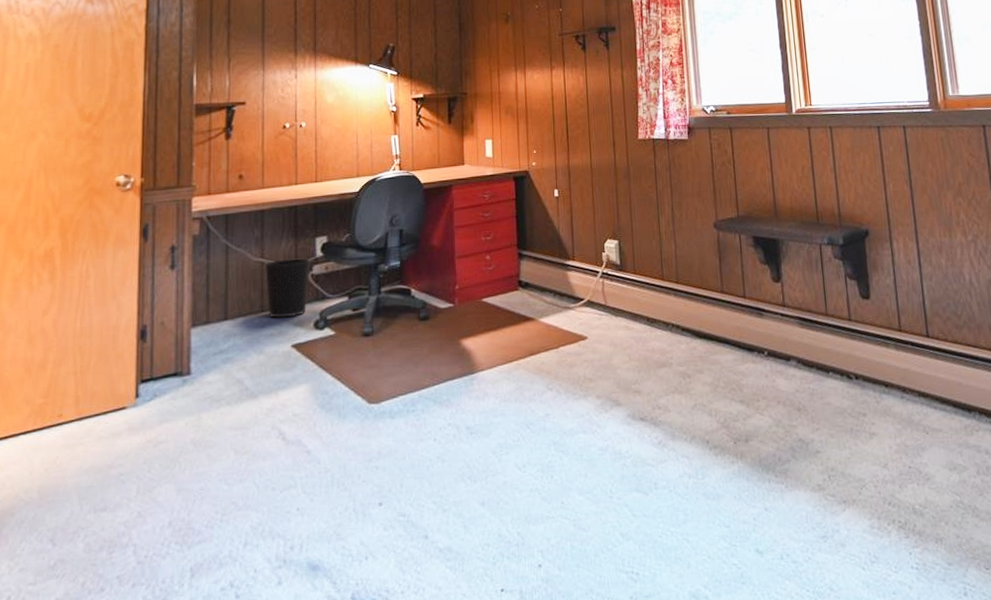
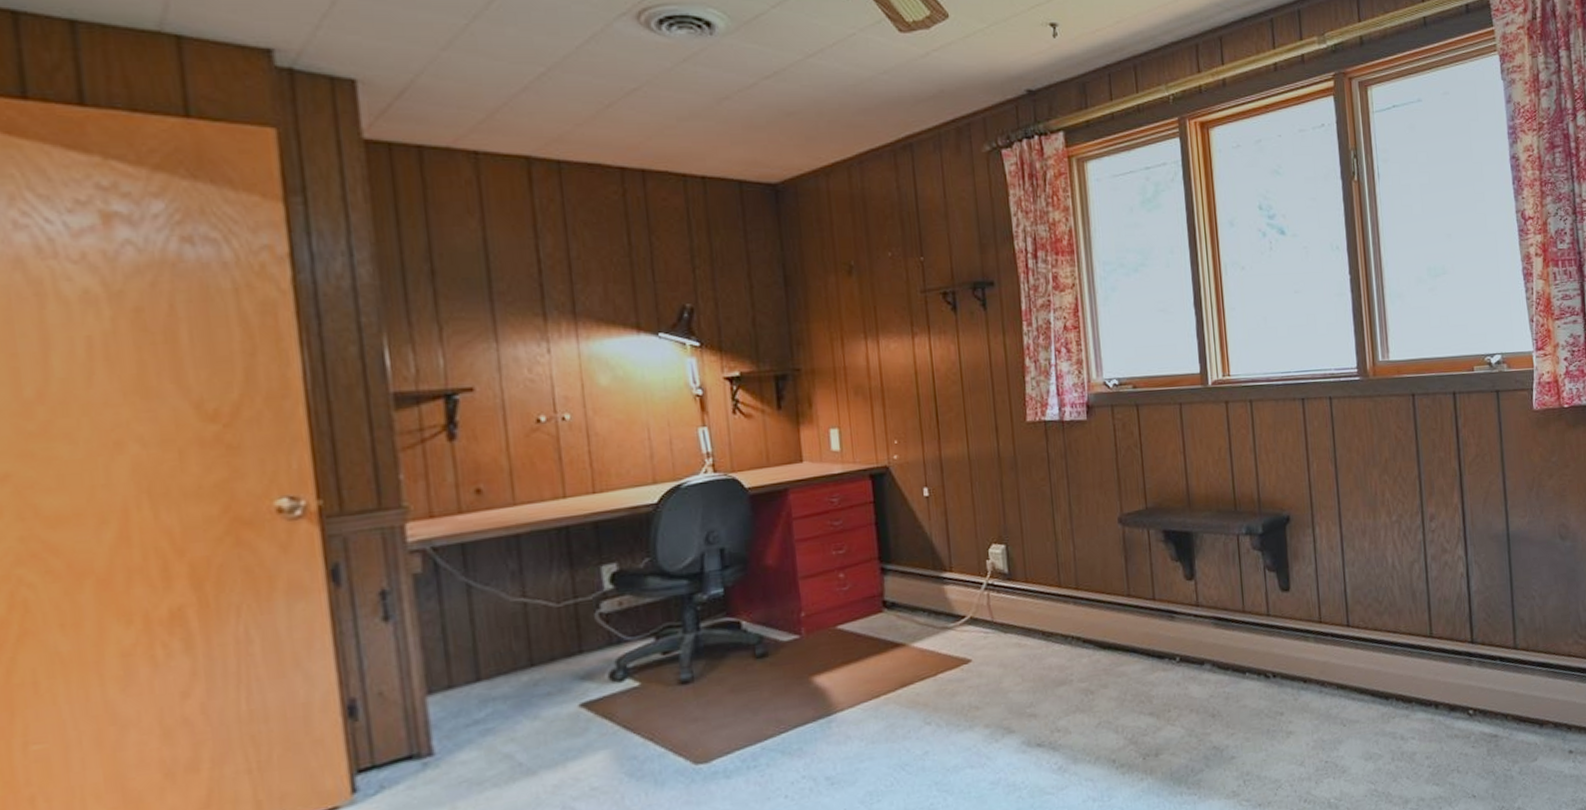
wastebasket: present [264,258,310,318] -> none [528,593,597,673]

